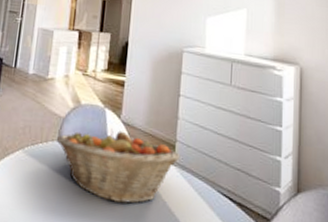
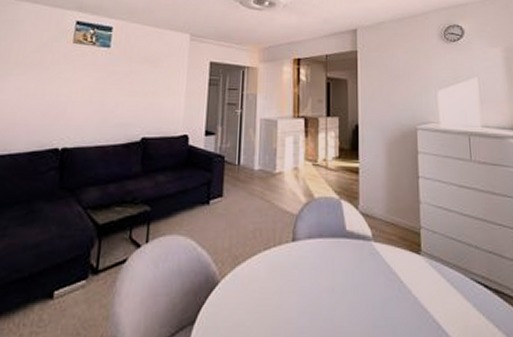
fruit basket: present [56,128,179,204] -> none [291,221,426,306]

